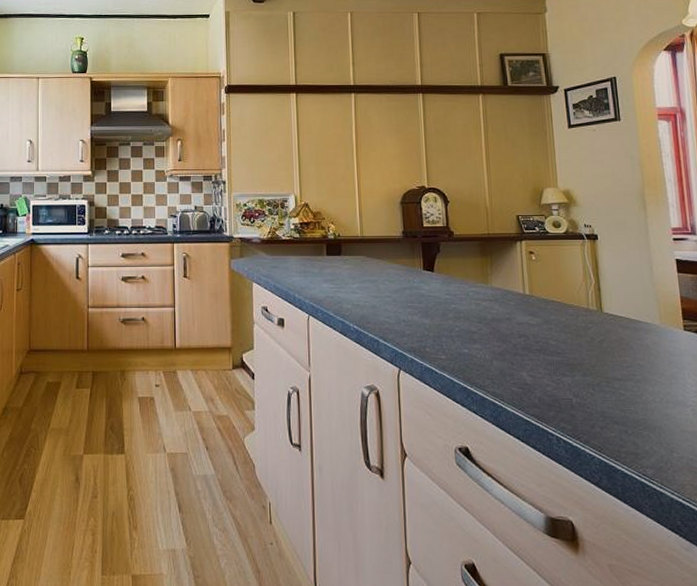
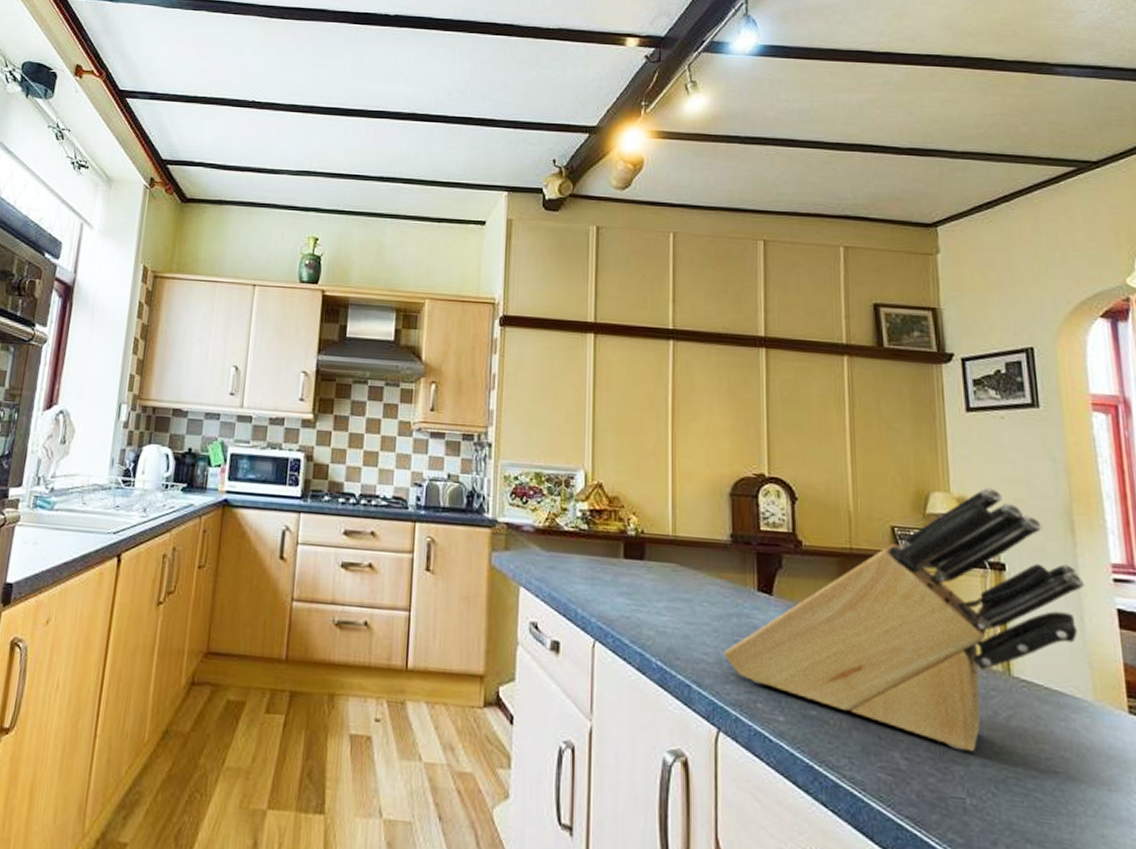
knife block: none [401,181,653,367] -> present [724,487,1085,752]

